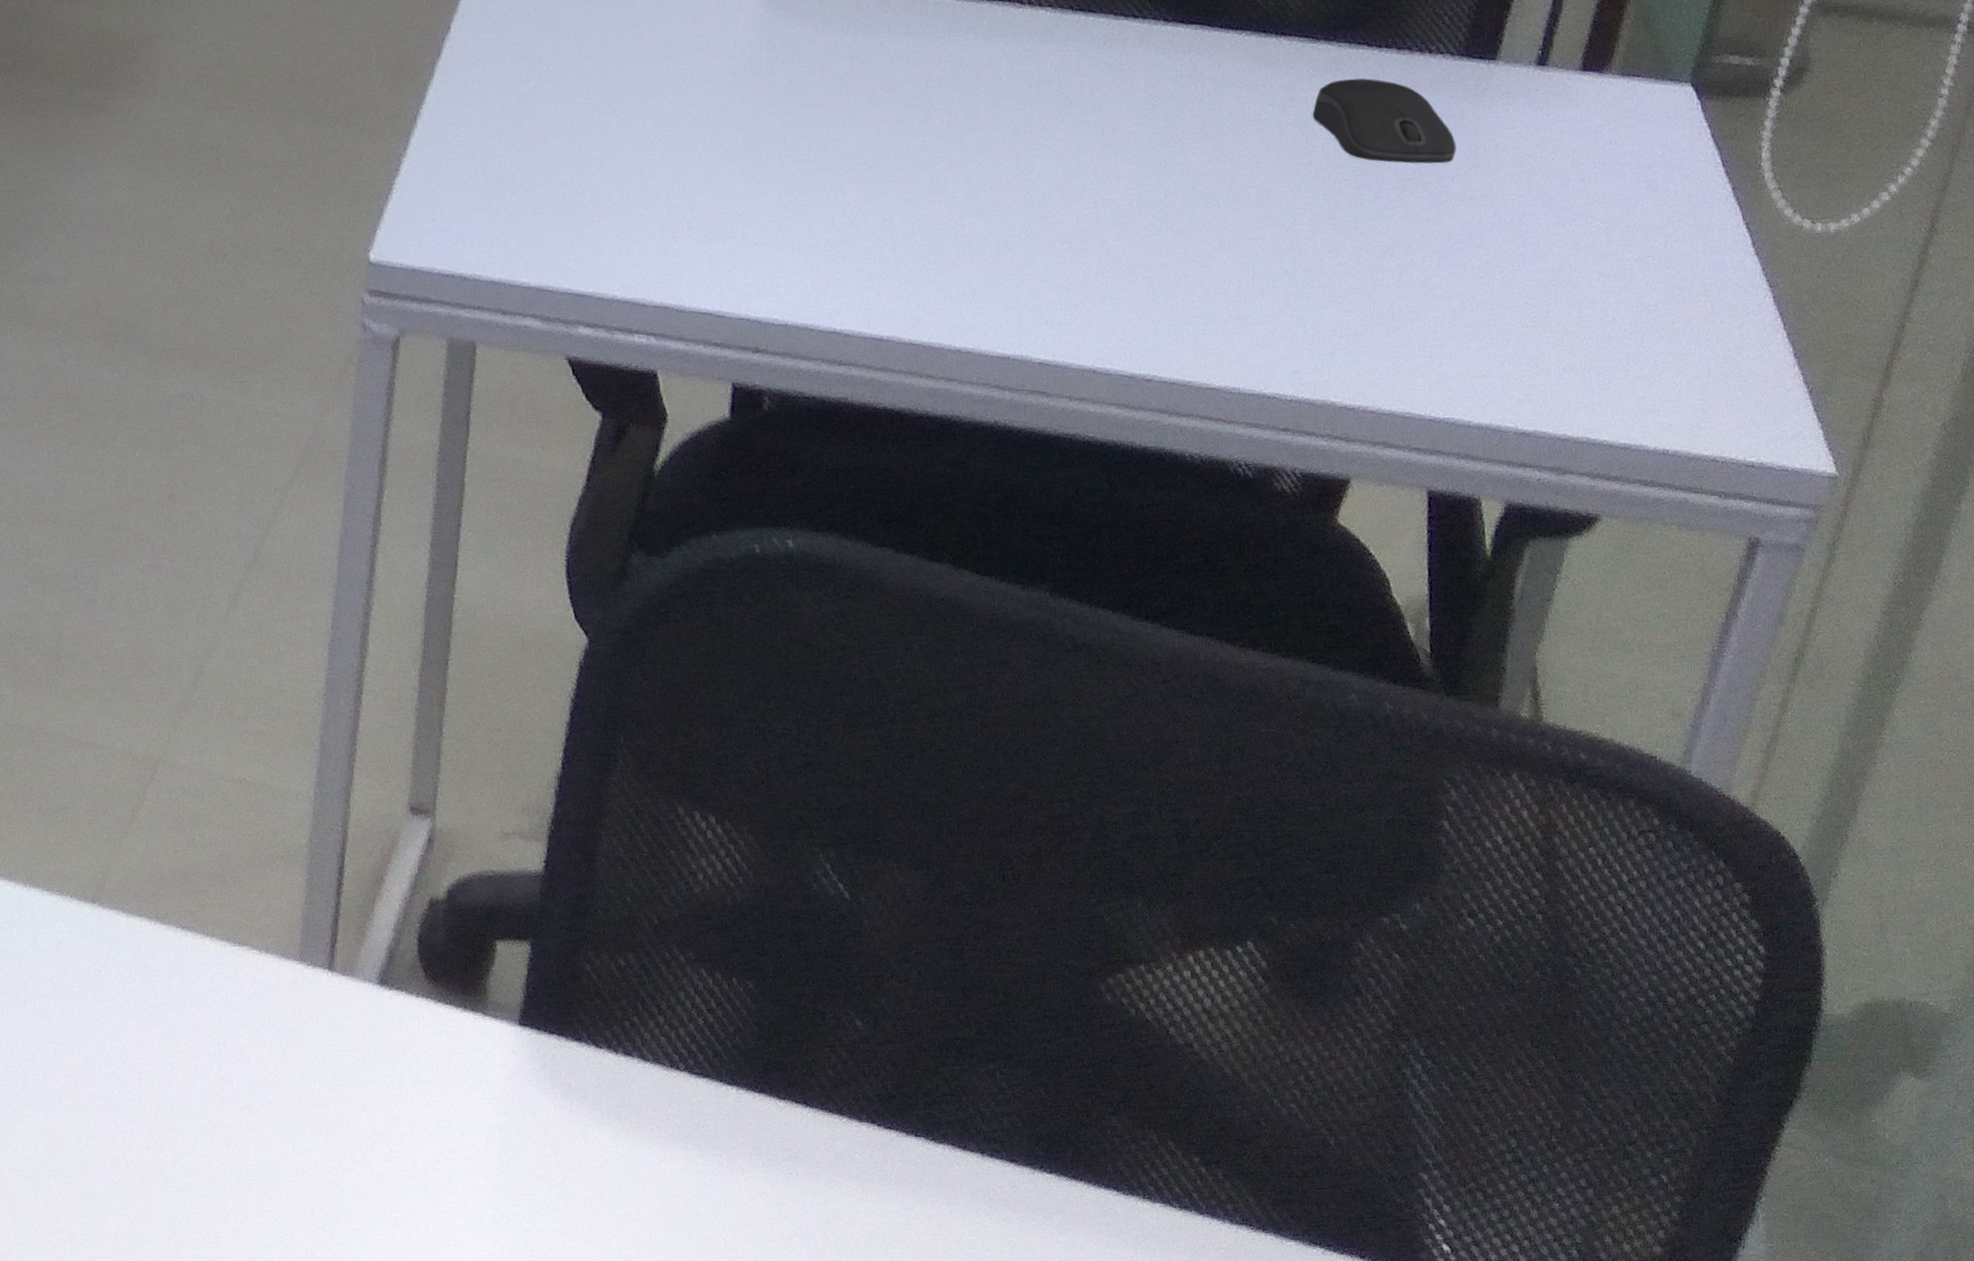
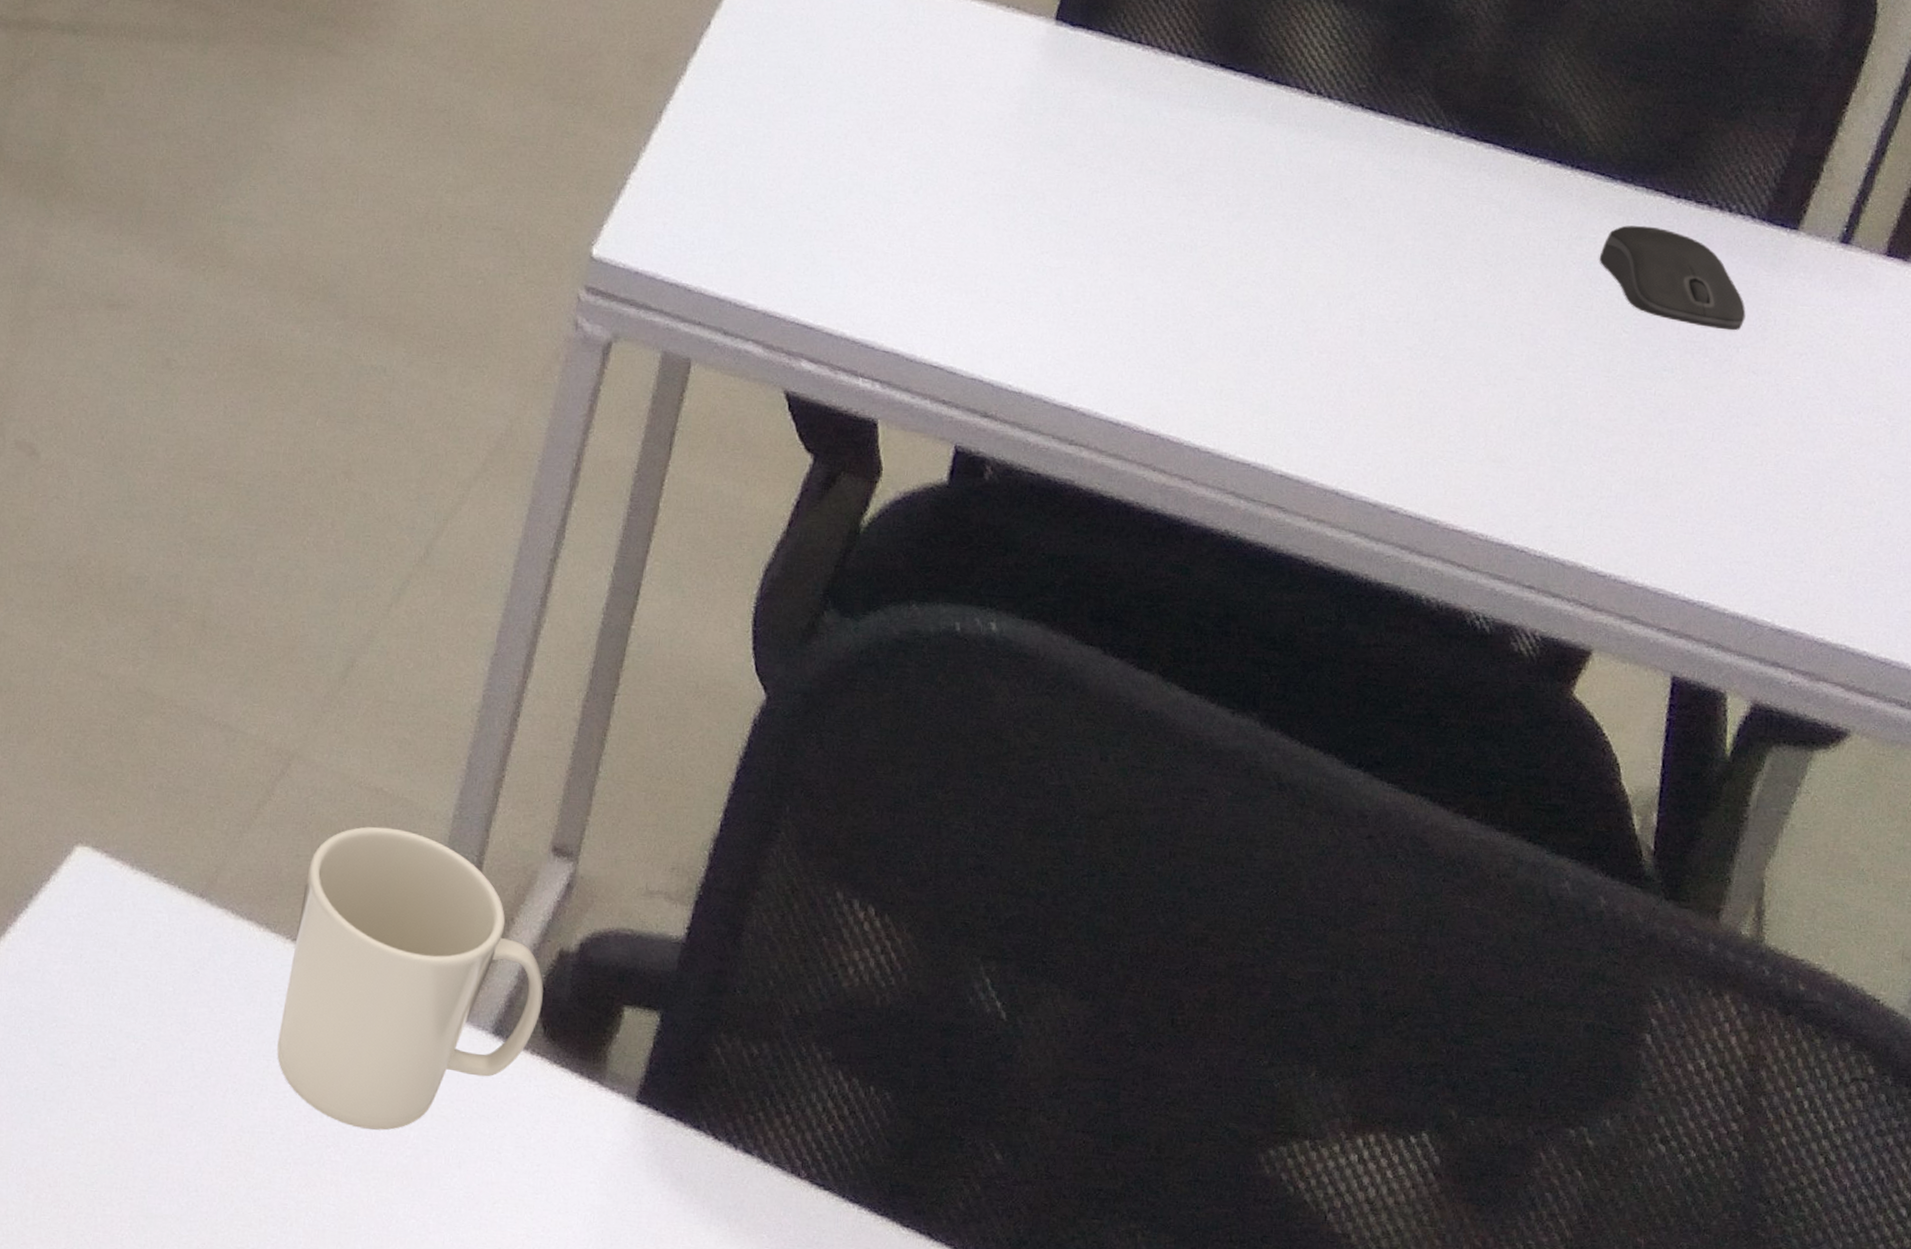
mug: none [182,812,421,1088] -> present [277,826,544,1130]

